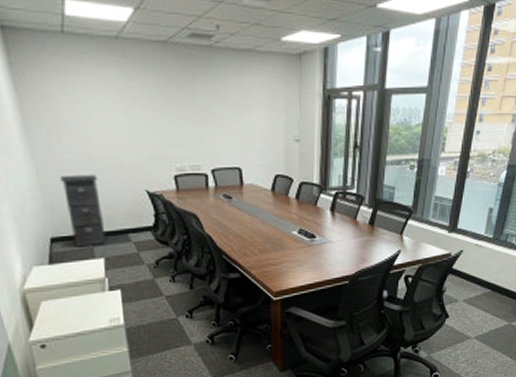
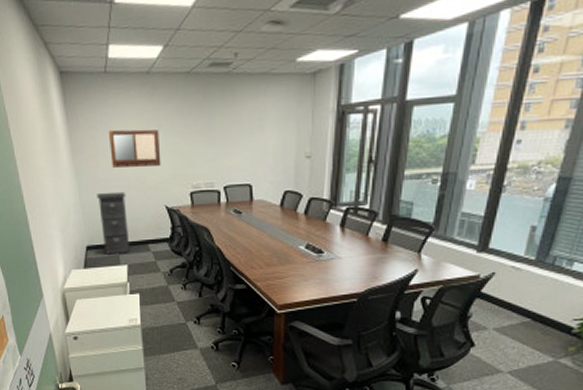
writing board: none [72,102,139,147] -> present [109,129,161,168]

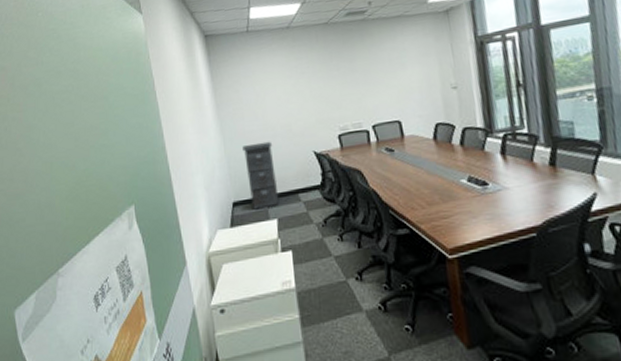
writing board: present [109,129,161,168] -> none [253,78,307,119]

